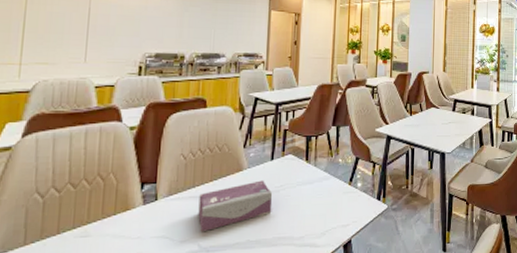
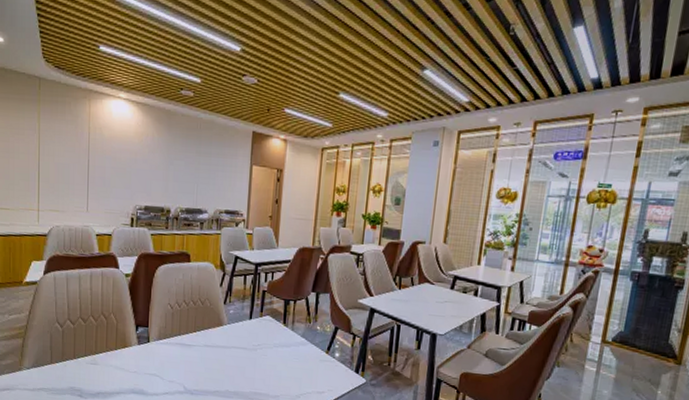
tissue box: present [198,180,273,232] -> none [183,337,251,377]

